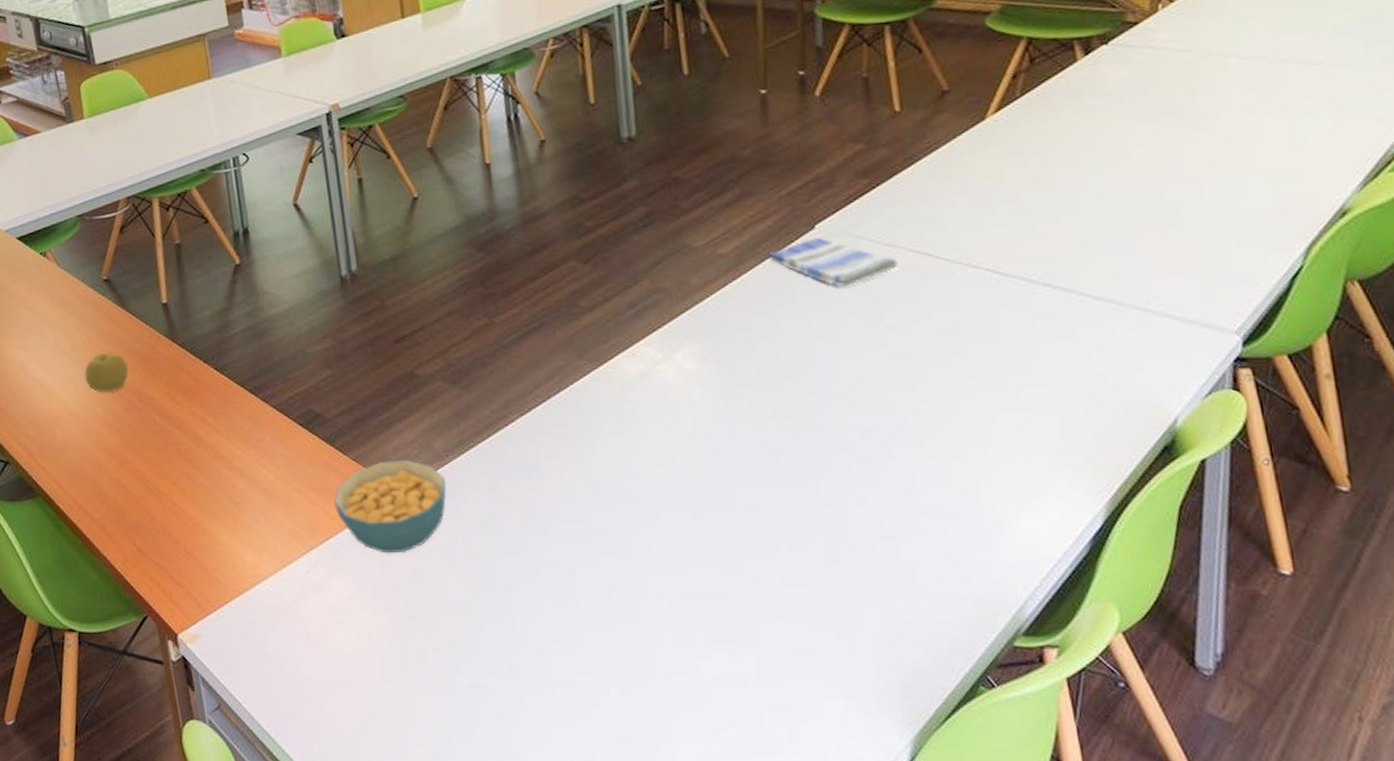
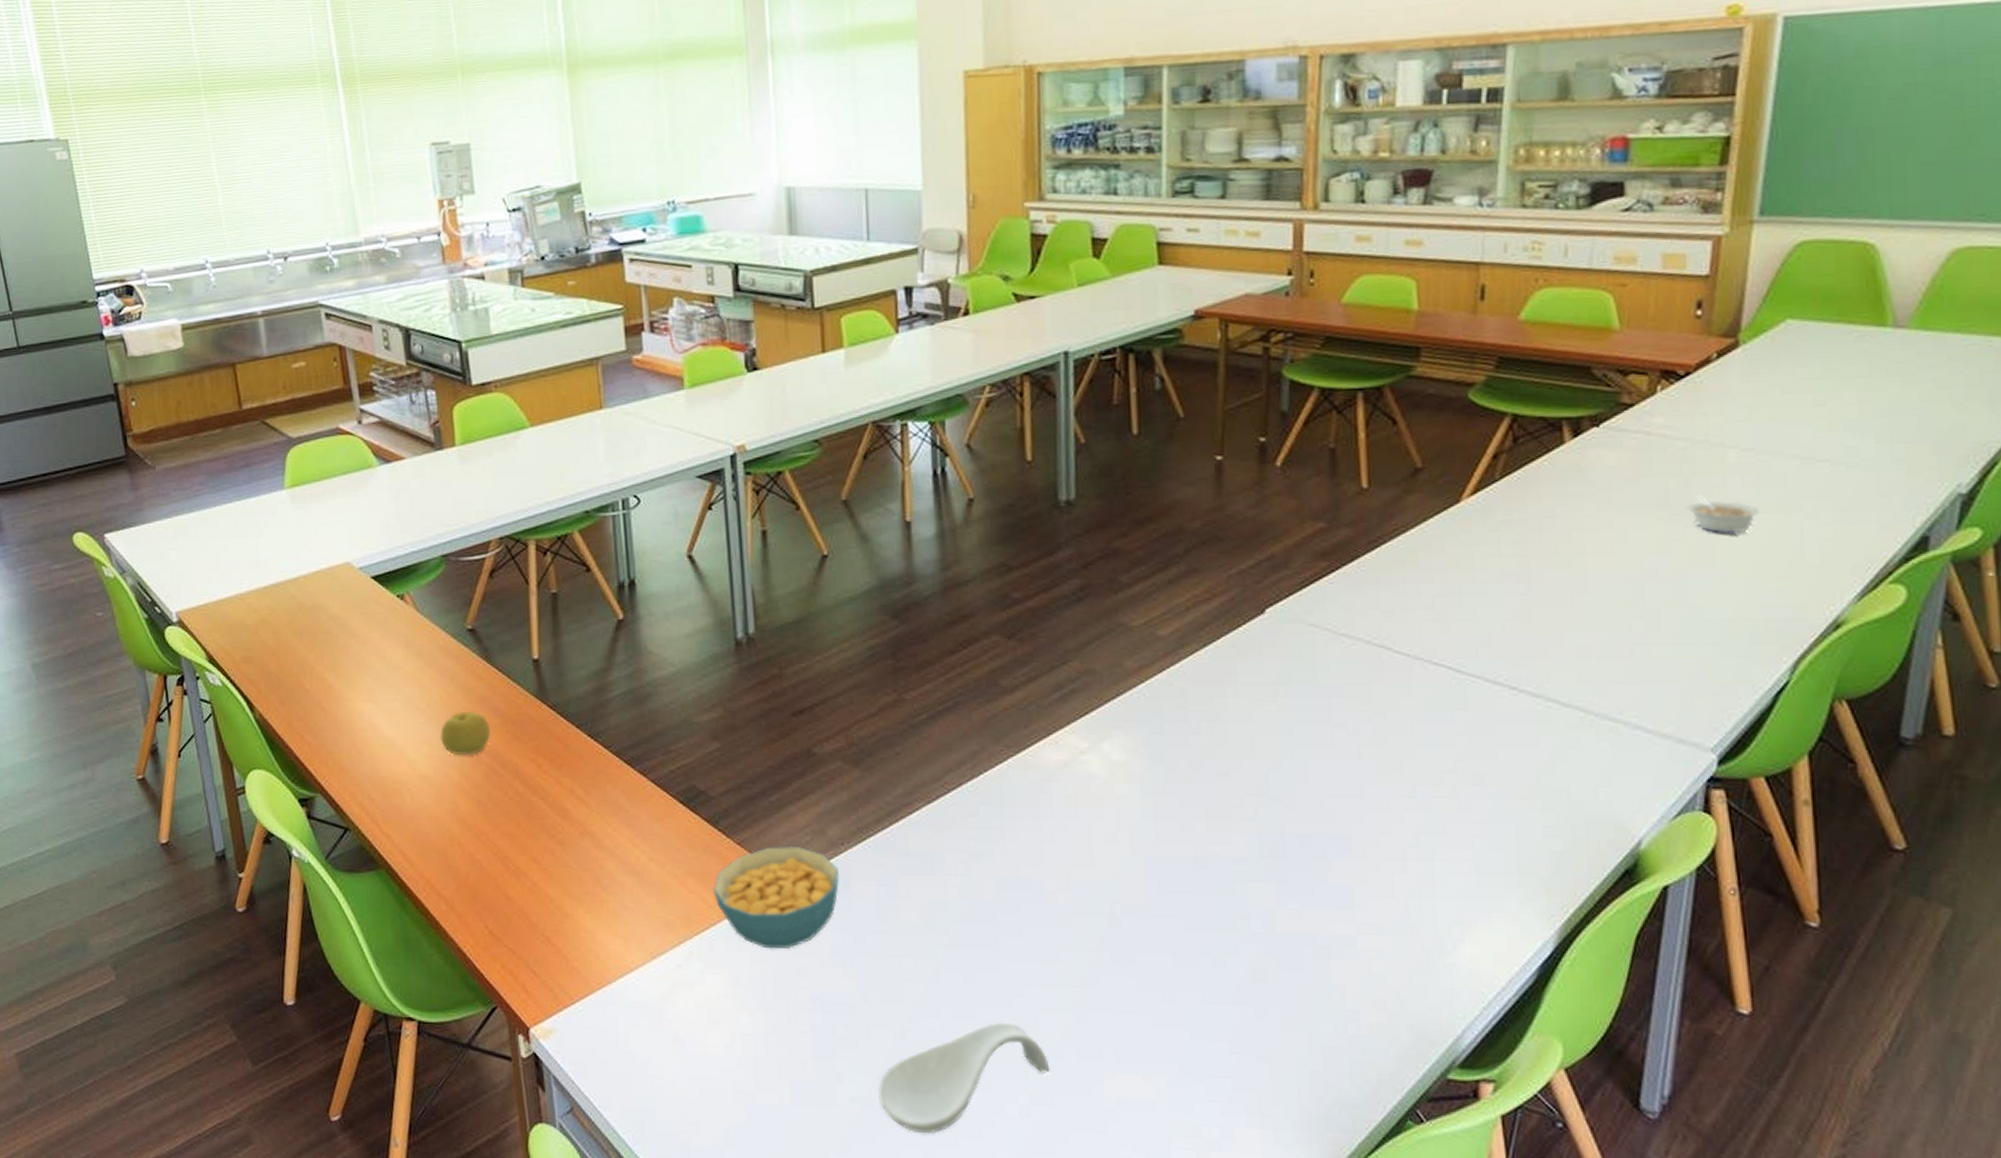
spoon rest: none [492,611,648,716] -> present [877,1022,1050,1134]
dish towel: present [766,238,898,287] -> none [1210,624,1353,679]
legume: none [1194,100,1263,135] -> present [1686,494,1760,534]

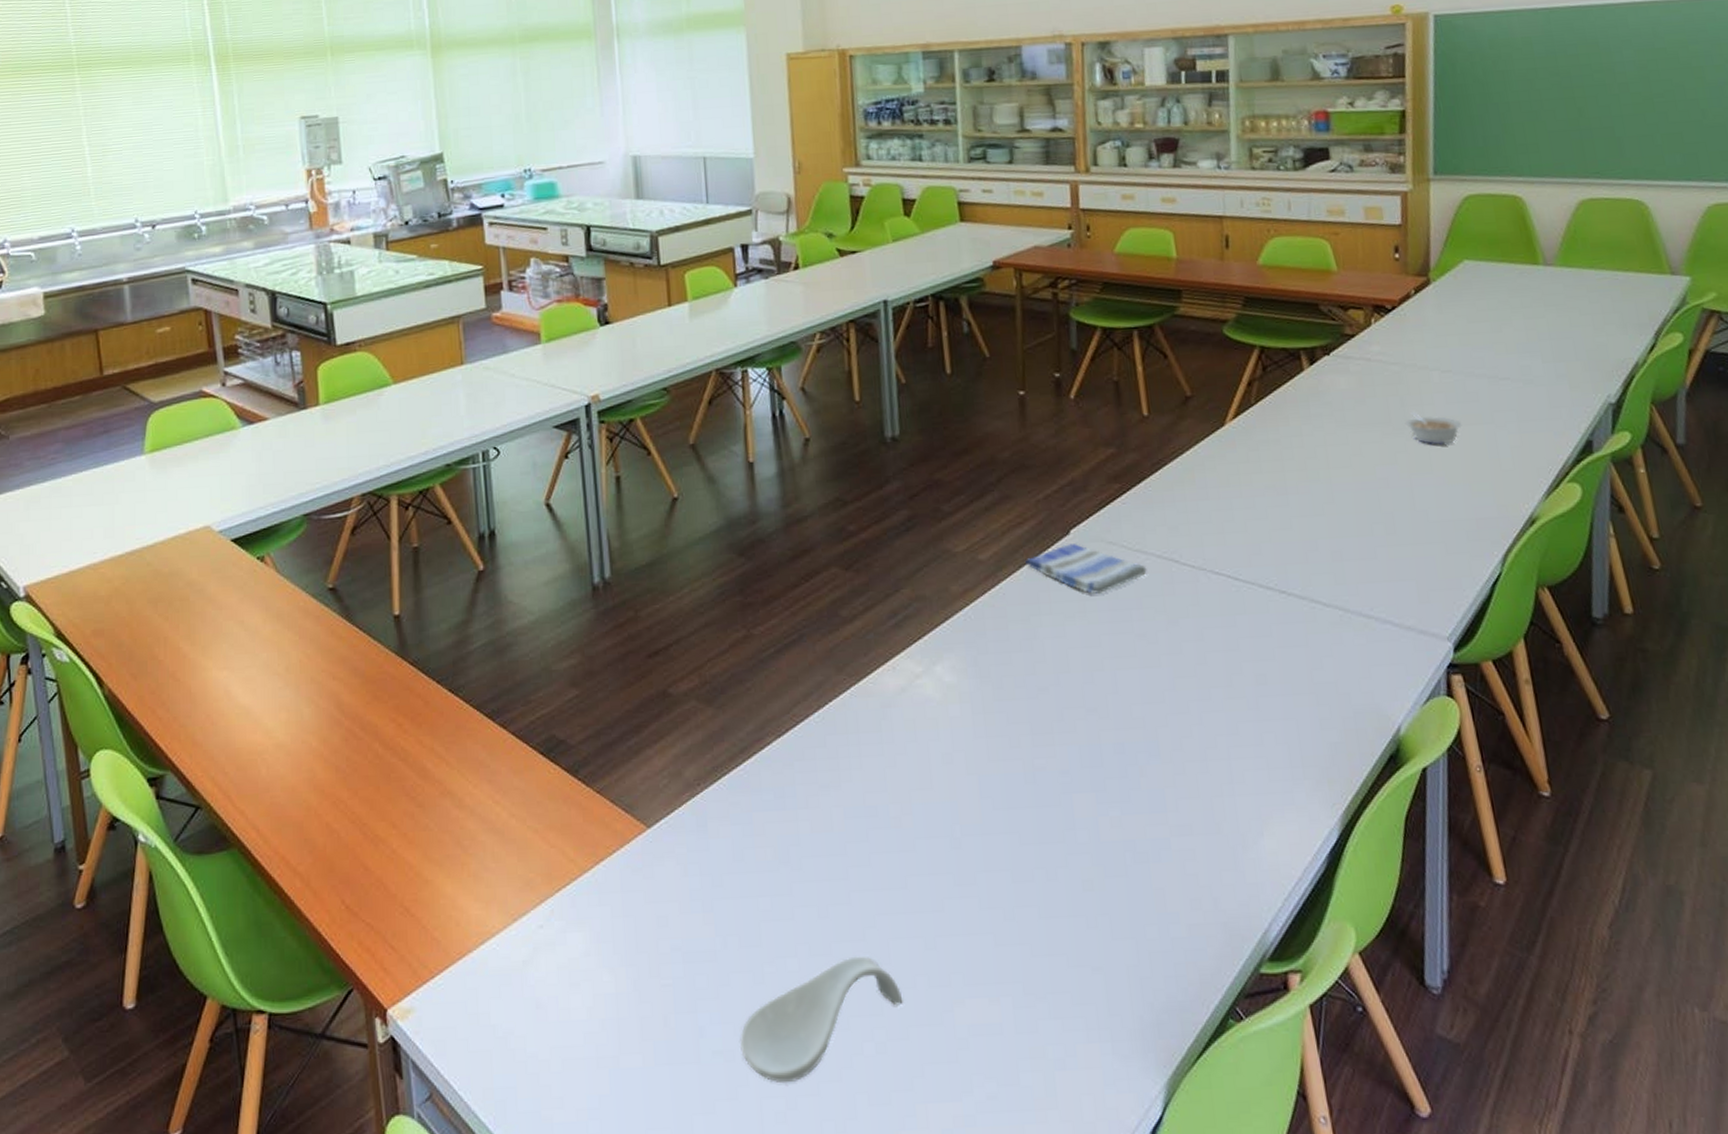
fruit: present [439,712,491,756] -> none [298,673,351,721]
cereal bowl: present [713,845,840,949] -> none [574,790,697,900]
dish towel: none [1210,624,1353,679] -> present [1024,544,1147,595]

